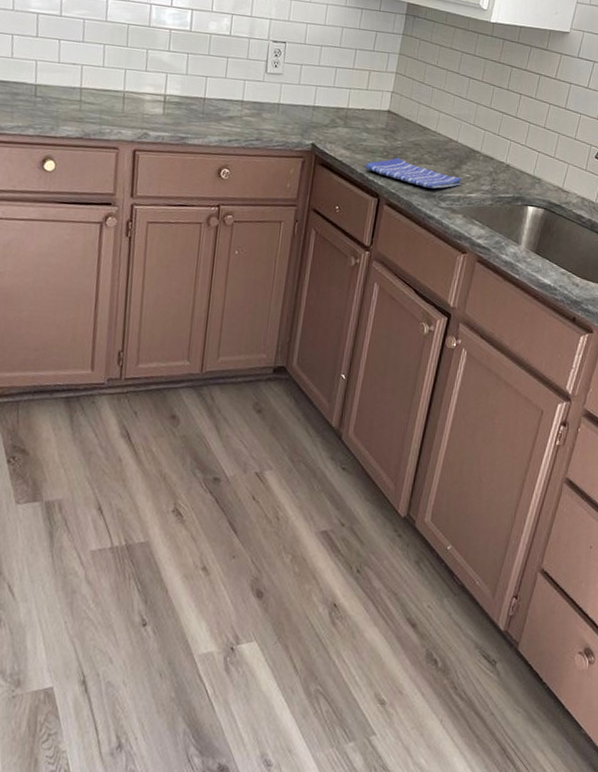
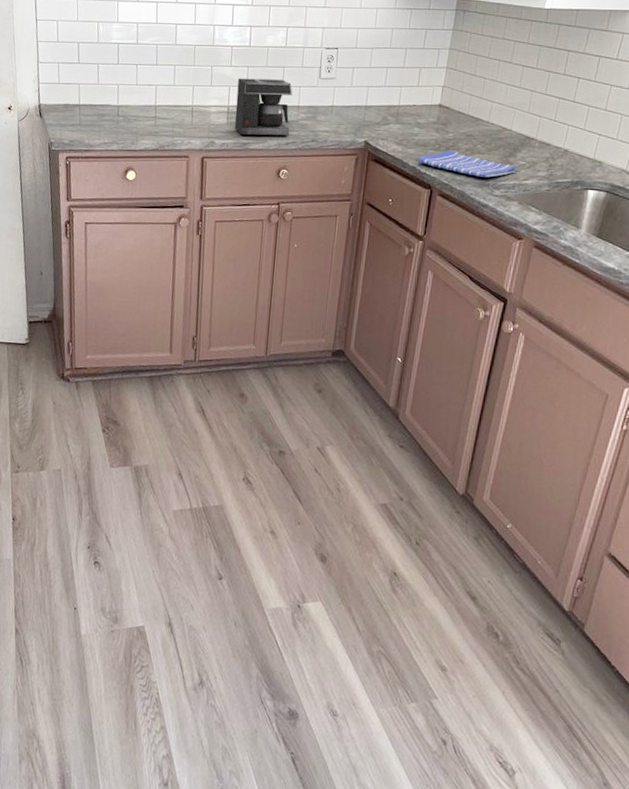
coffee maker: none [171,65,236,132] -> present [234,78,293,136]

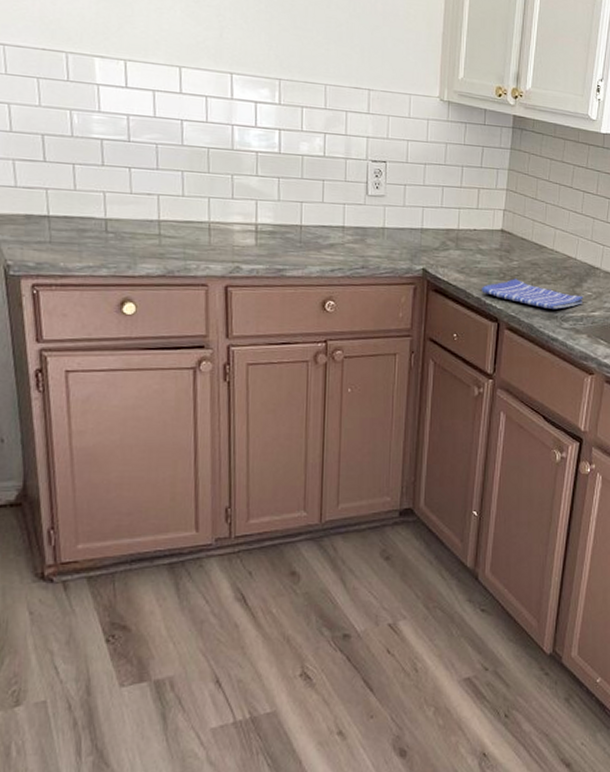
coffee maker: present [234,78,293,136] -> none [265,190,335,261]

